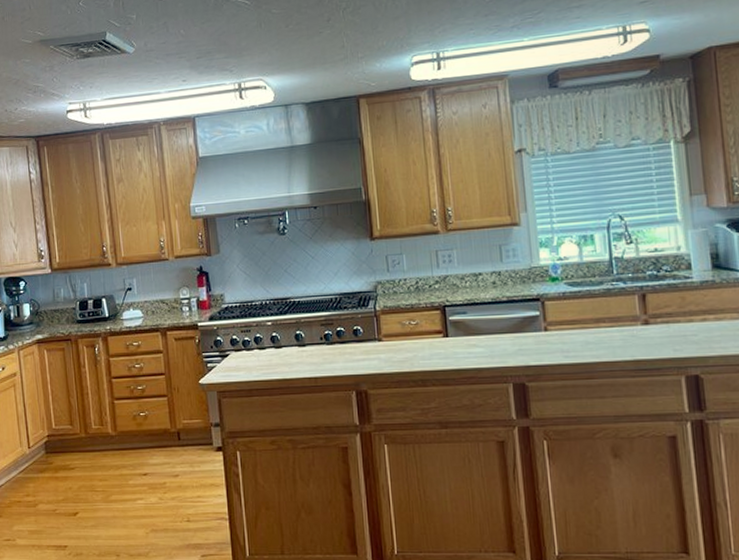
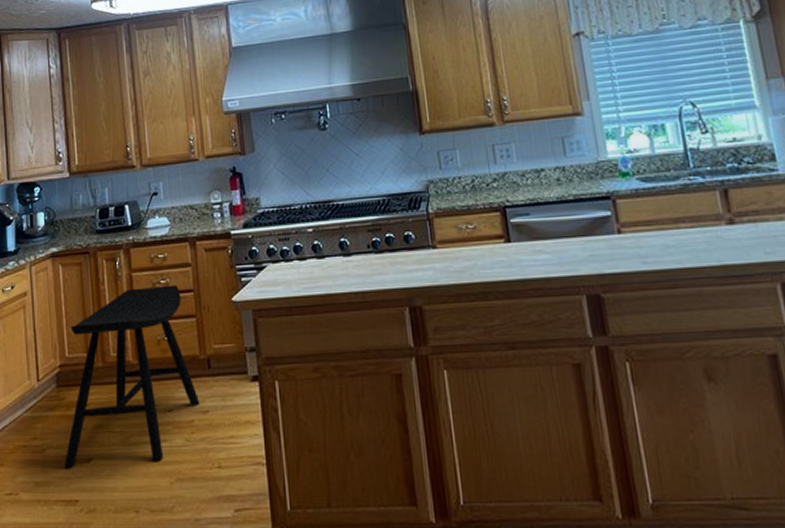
stool: none [54,369,172,519] -> present [64,284,200,467]

